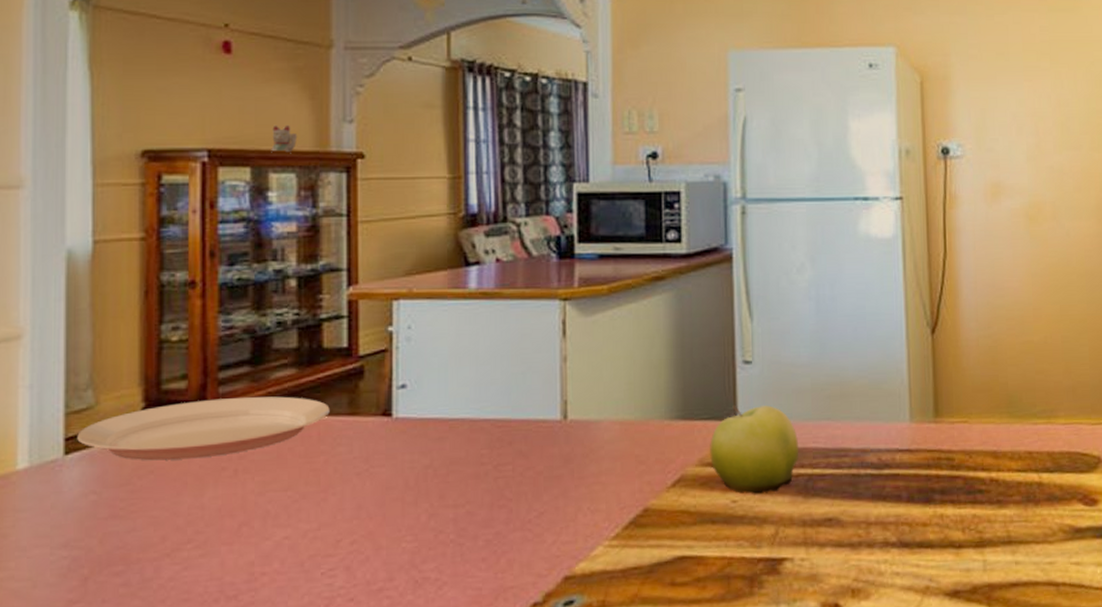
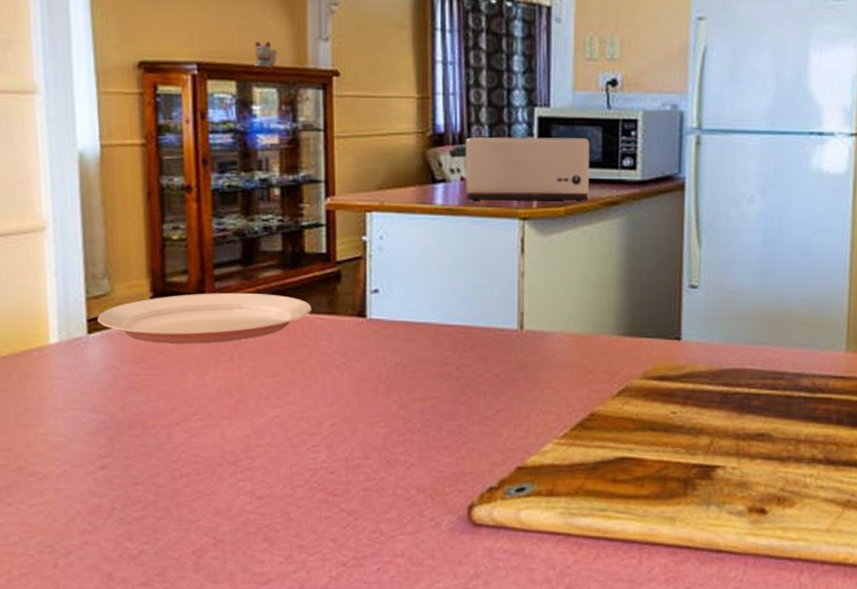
toaster: none [500,213,638,282] -> present [465,137,595,201]
fruit: present [710,404,799,495] -> none [653,325,738,408]

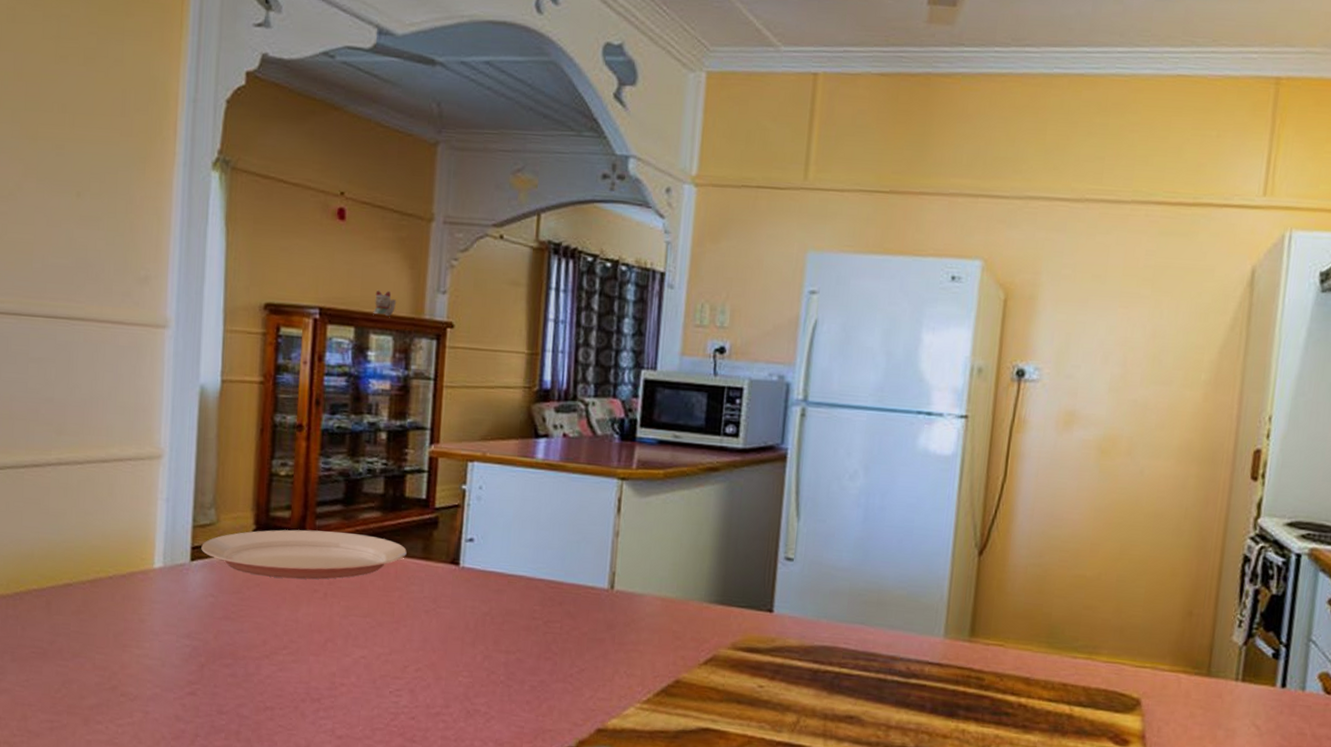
toaster: present [465,137,595,201] -> none [567,395,698,465]

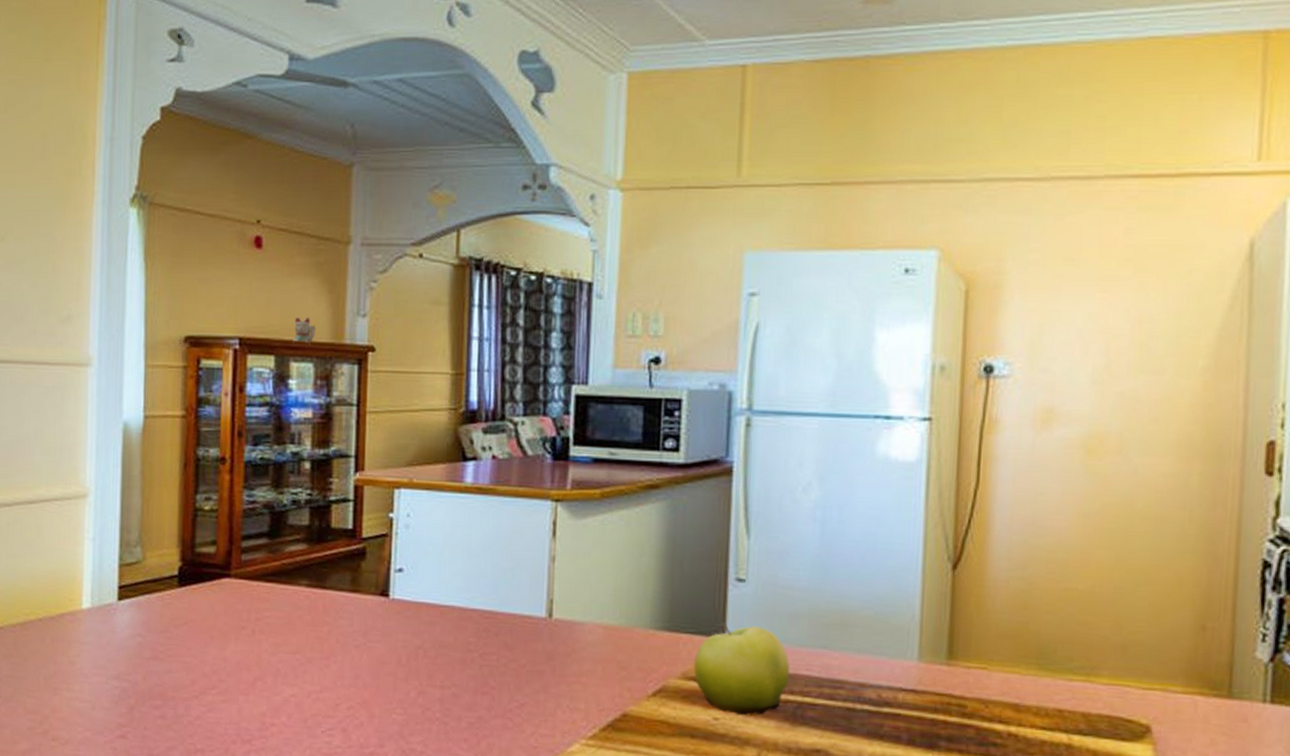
plate: present [201,529,407,580] -> none [128,565,335,616]
fruit: none [742,597,830,685] -> present [694,622,790,716]

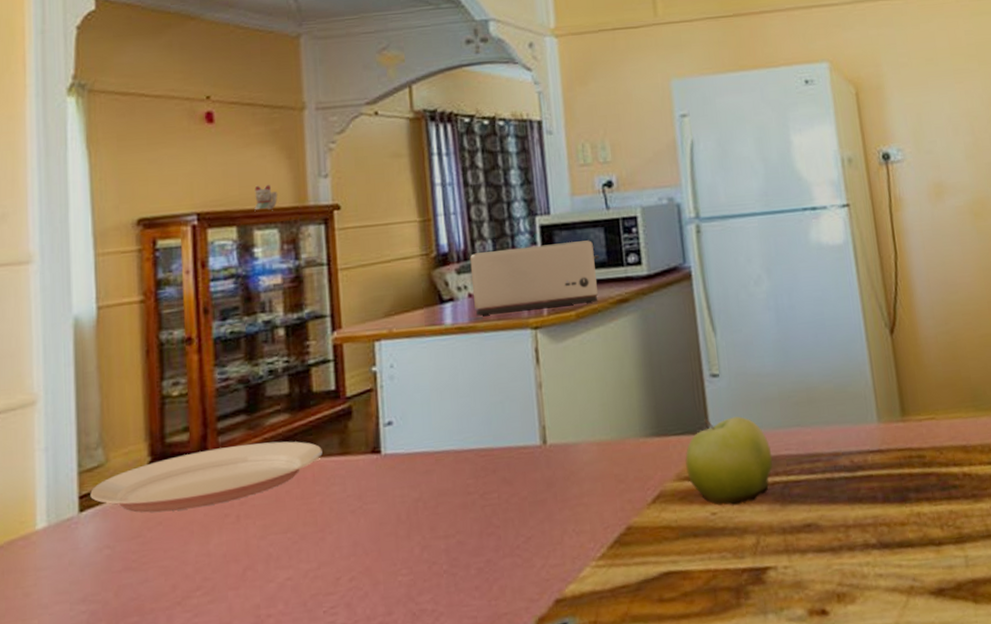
plate: none [128,565,335,616] -> present [90,441,323,513]
toaster: none [497,415,635,484] -> present [469,240,600,316]

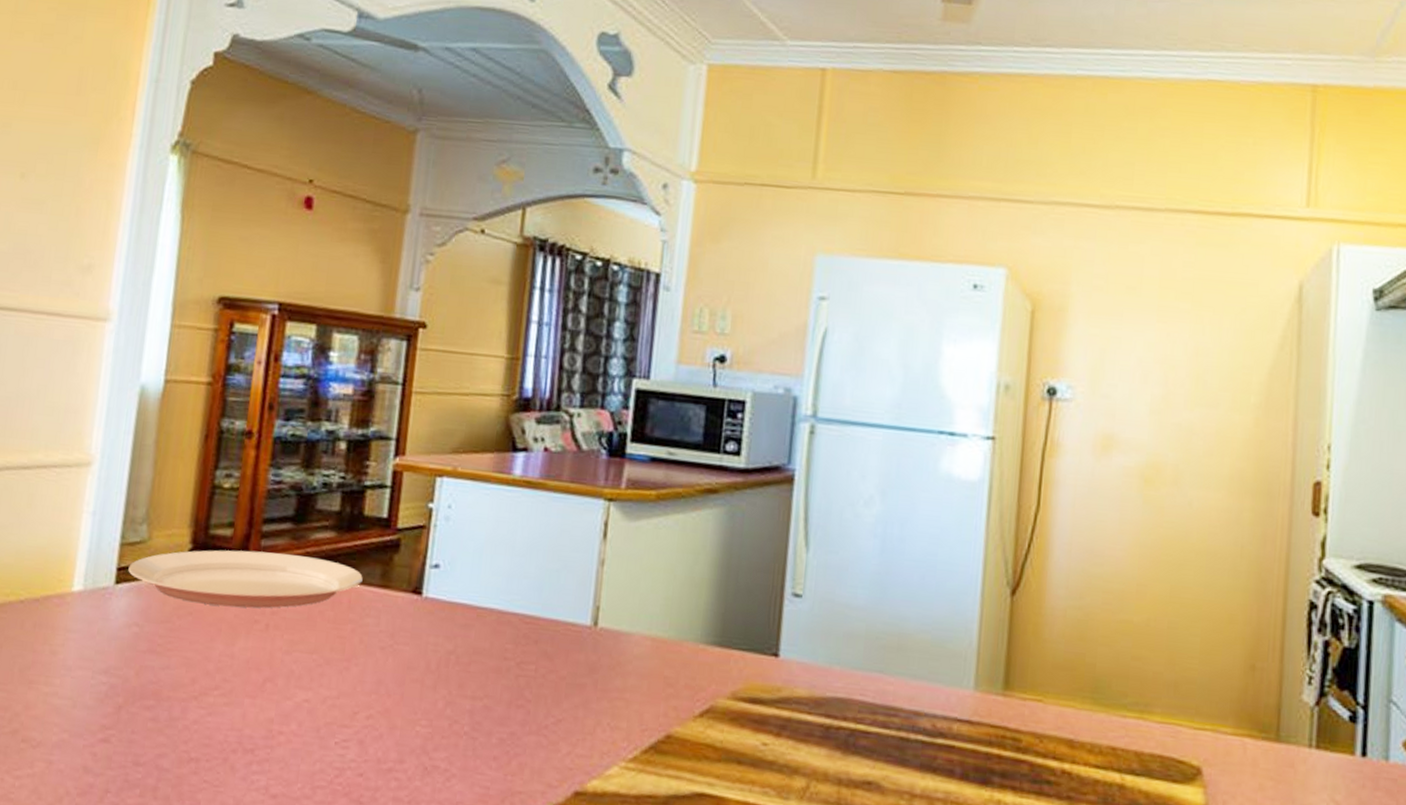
decorative figurine: present [254,184,278,212] -> none [337,285,365,316]
toaster: present [469,240,600,316] -> none [548,405,696,486]
fruit: present [685,415,773,506] -> none [744,639,844,743]

